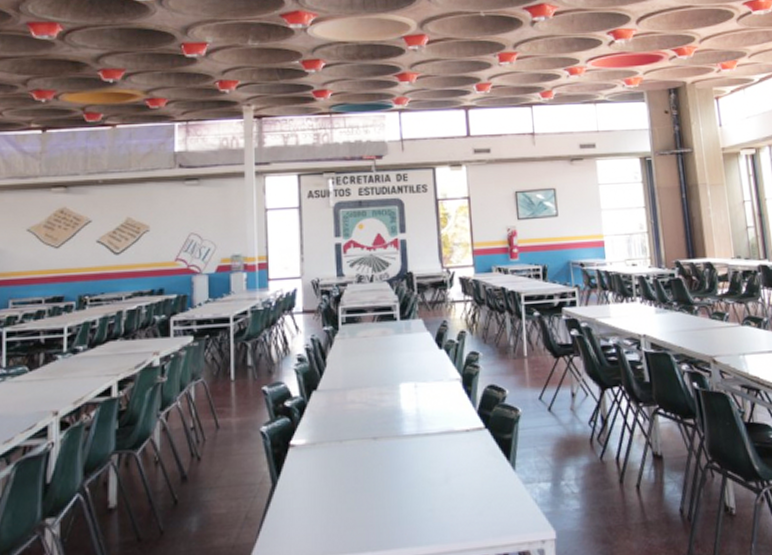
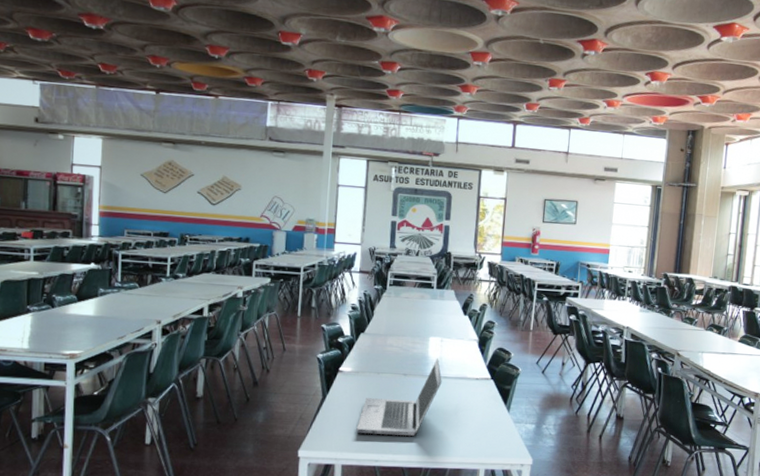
laptop: none [320,411,423,528] -> present [356,358,442,436]

